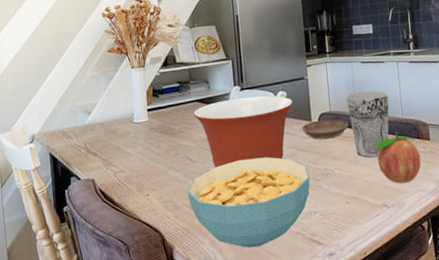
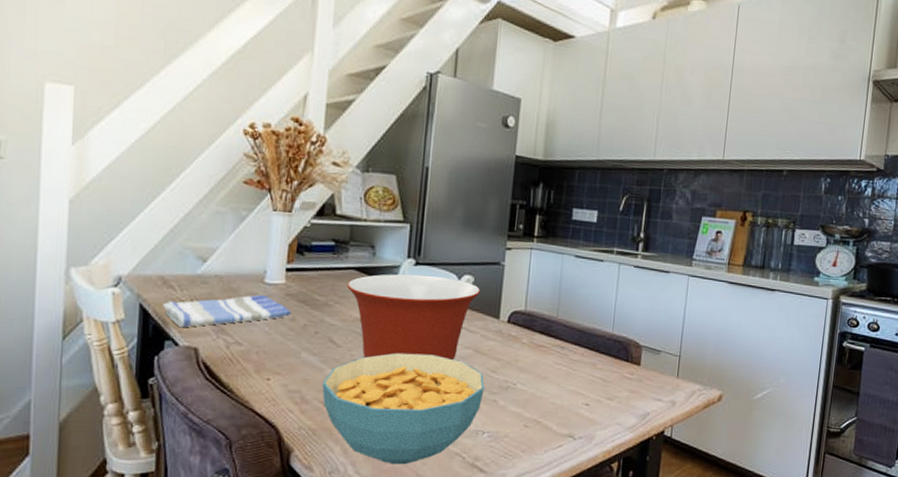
dish towel: none [64,132,156,166] -> present [162,295,291,328]
saucer: present [302,119,349,140] -> none [485,319,545,345]
cup: present [345,90,389,158] -> none [547,291,602,376]
fruit: present [375,132,421,183] -> none [572,350,625,412]

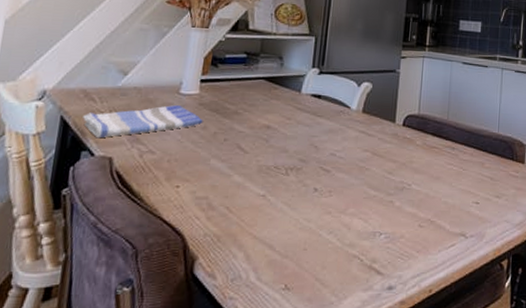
cereal bowl: present [322,352,485,465] -> none [228,157,382,269]
mixing bowl: present [347,274,480,361] -> none [256,82,378,164]

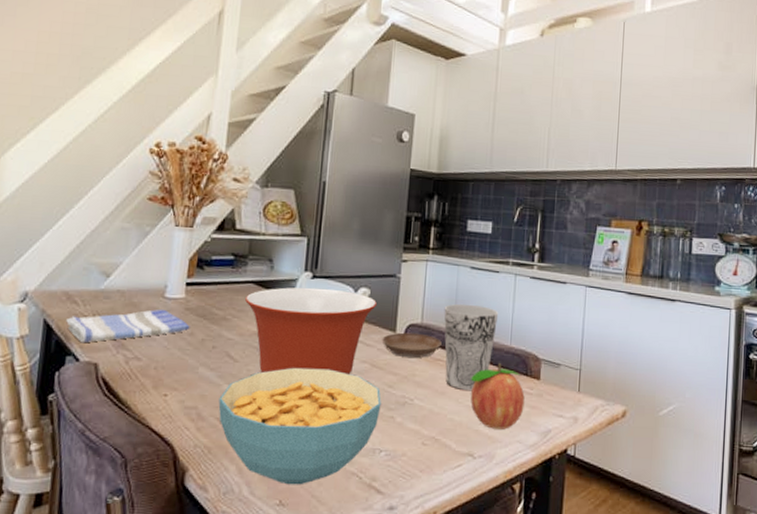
cereal bowl: none [228,157,382,269] -> present [218,367,381,485]
mixing bowl: none [256,82,378,164] -> present [245,287,377,376]
saucer: none [382,122,437,147] -> present [382,332,442,359]
cup: none [438,95,488,176] -> present [444,303,499,391]
fruit: none [463,149,511,210] -> present [471,363,525,430]

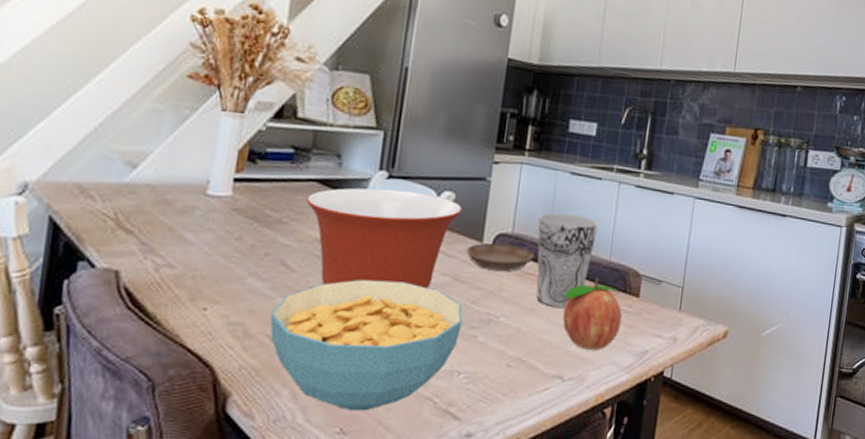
dish towel: present [65,309,190,343] -> none [77,209,238,246]

